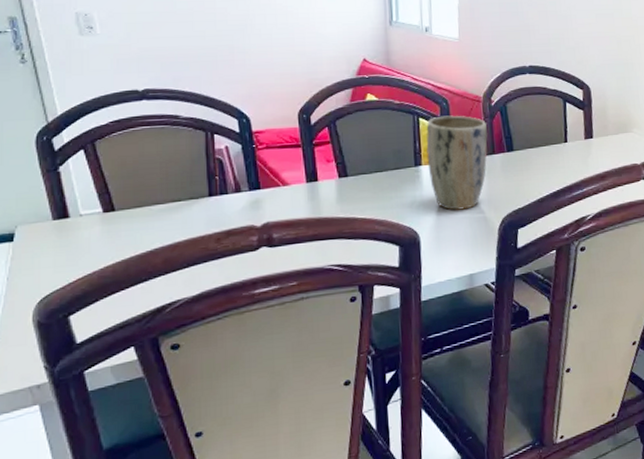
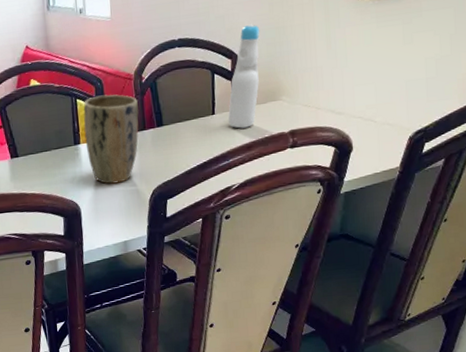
bottle: none [580,58,611,158] -> present [227,24,260,129]

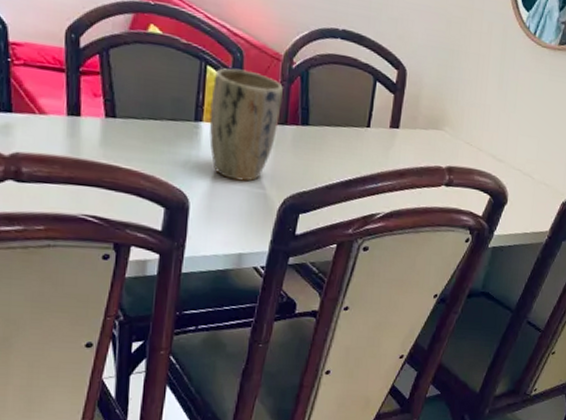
bottle: present [227,24,260,129] -> none [383,37,433,152]

